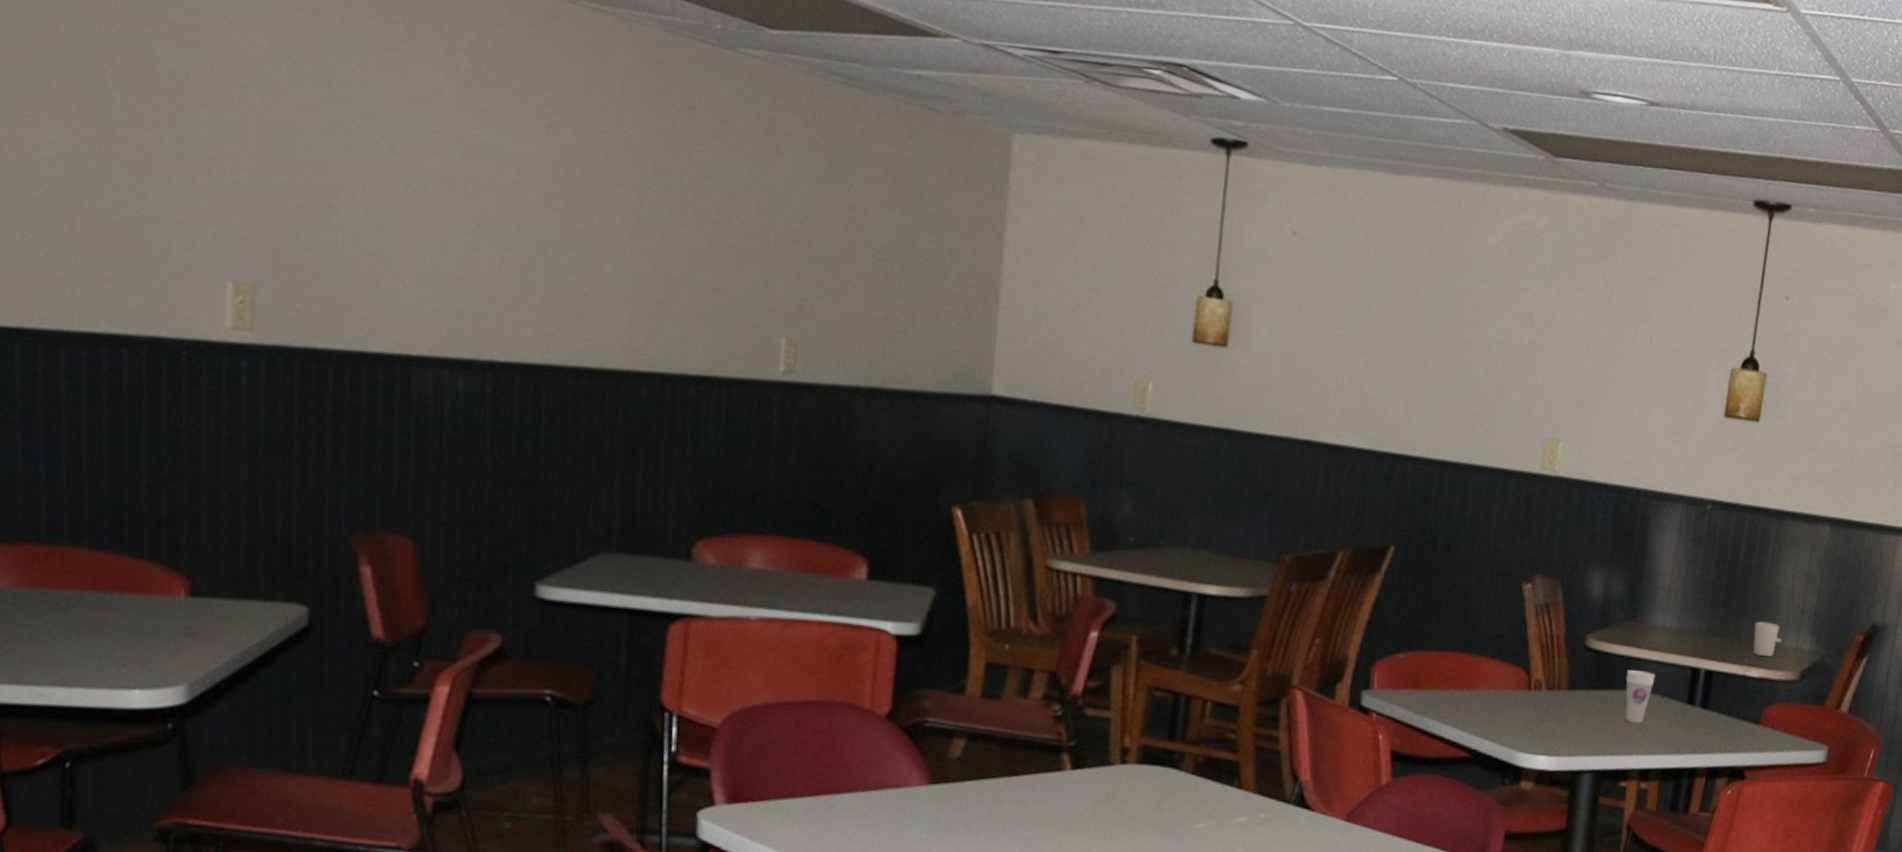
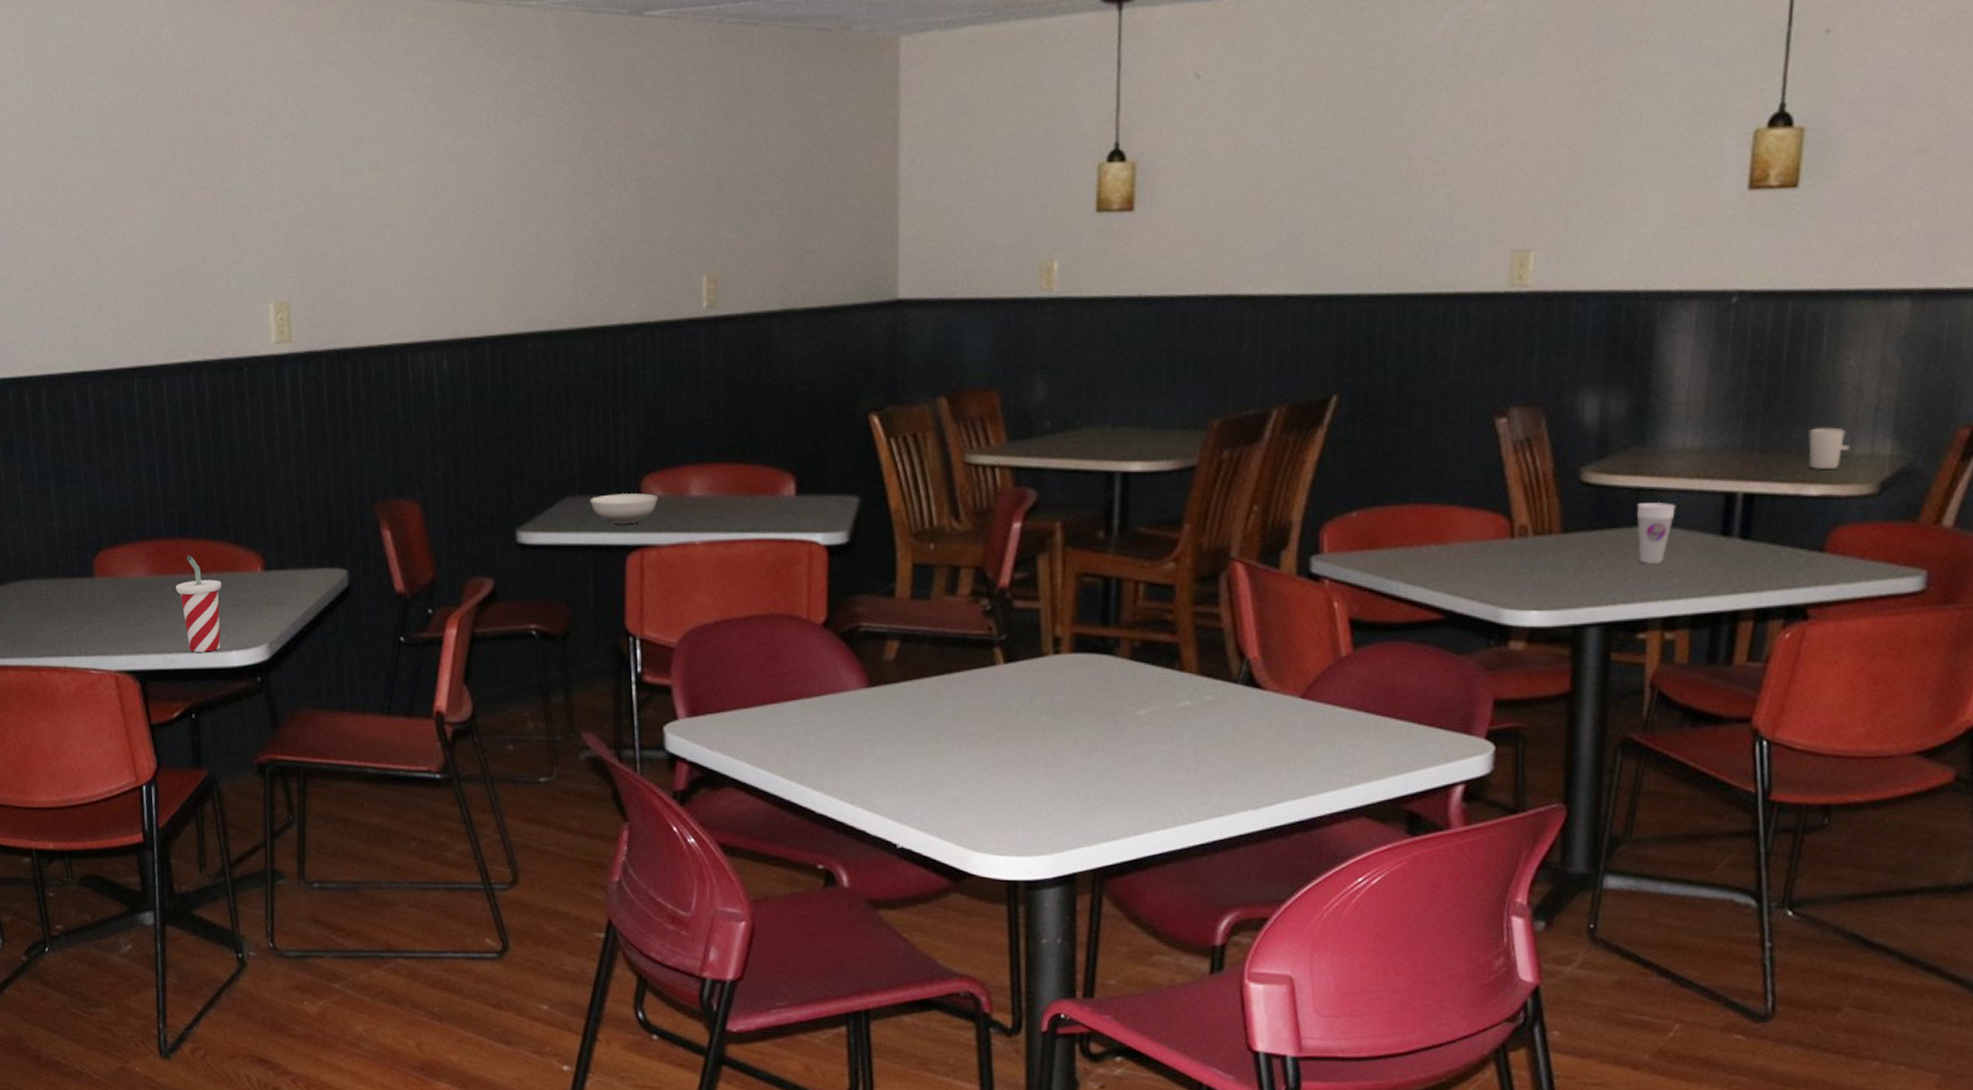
beverage cup: none [54,568,126,689] -> present [175,556,222,652]
bowl: none [628,555,712,590] -> present [589,493,659,524]

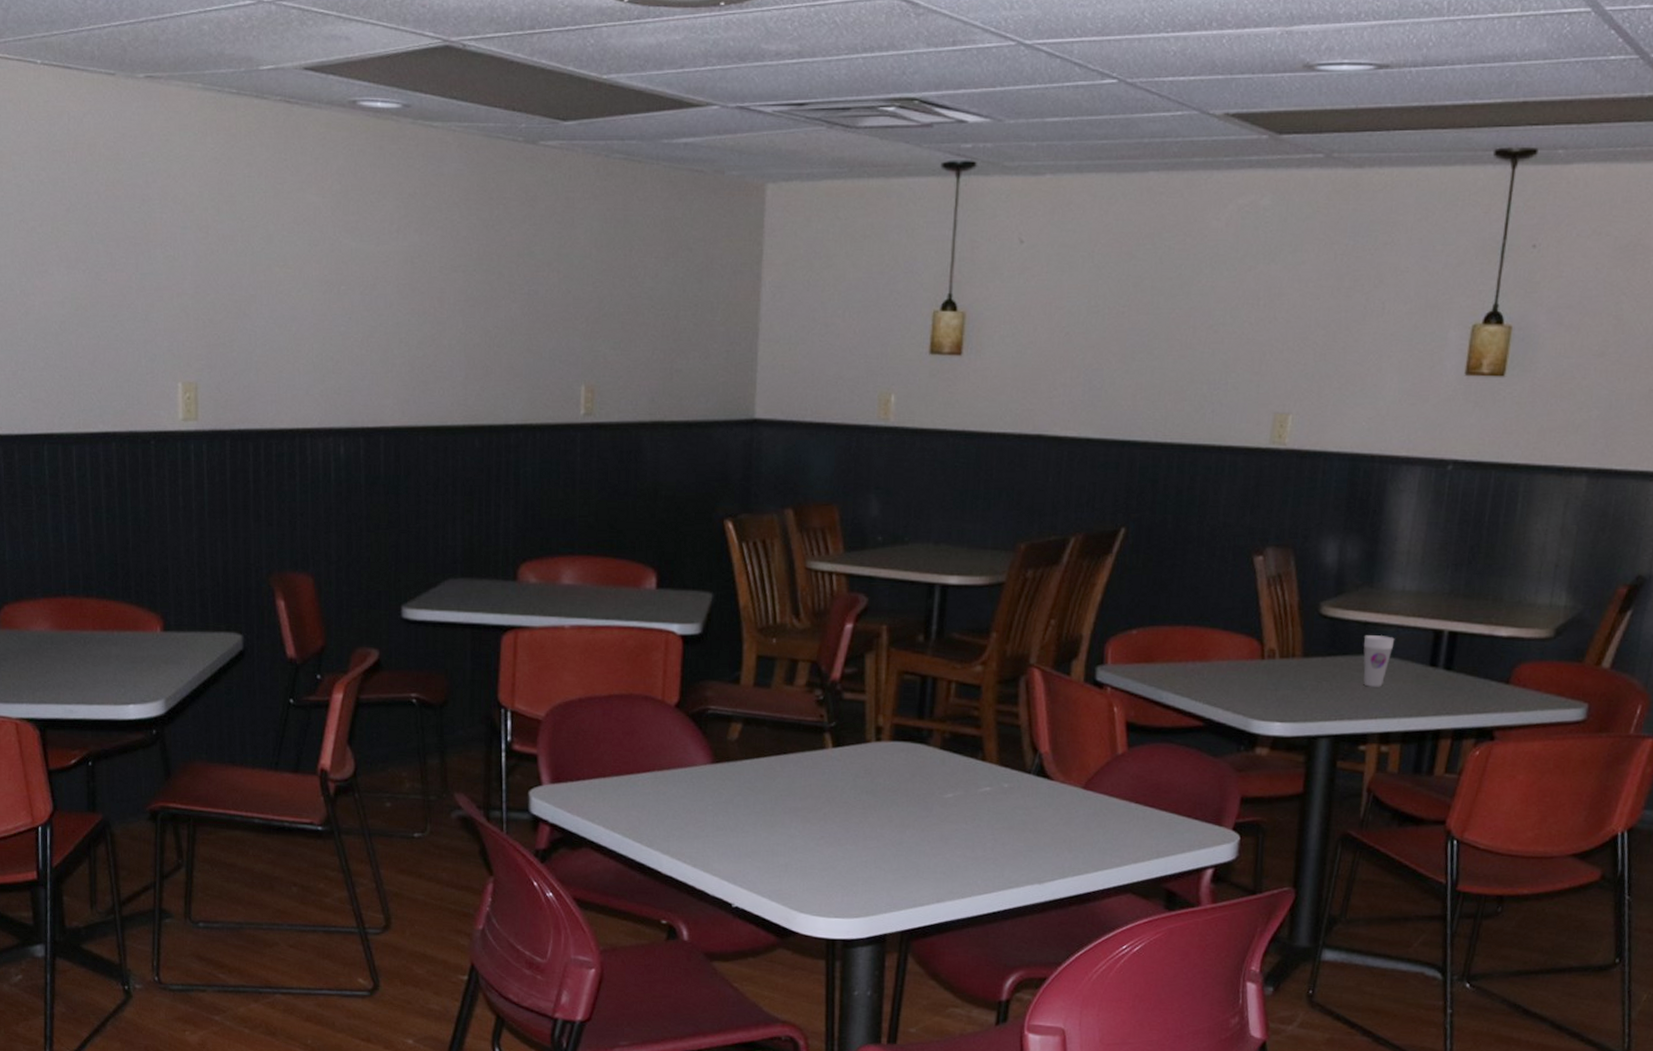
beverage cup: present [175,556,222,652] -> none [77,614,123,705]
bowl: present [589,493,659,524] -> none [469,578,533,606]
cup: present [1808,427,1849,469] -> none [1501,579,1534,615]

